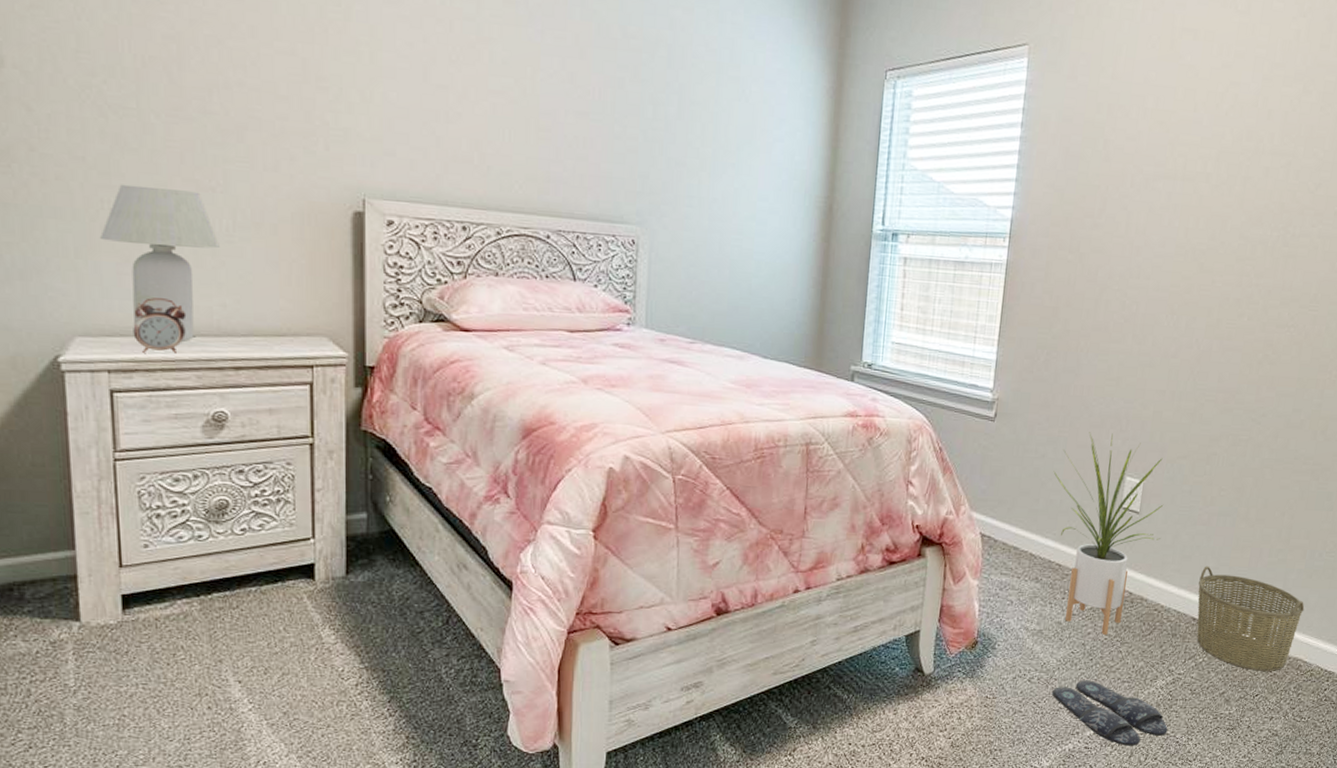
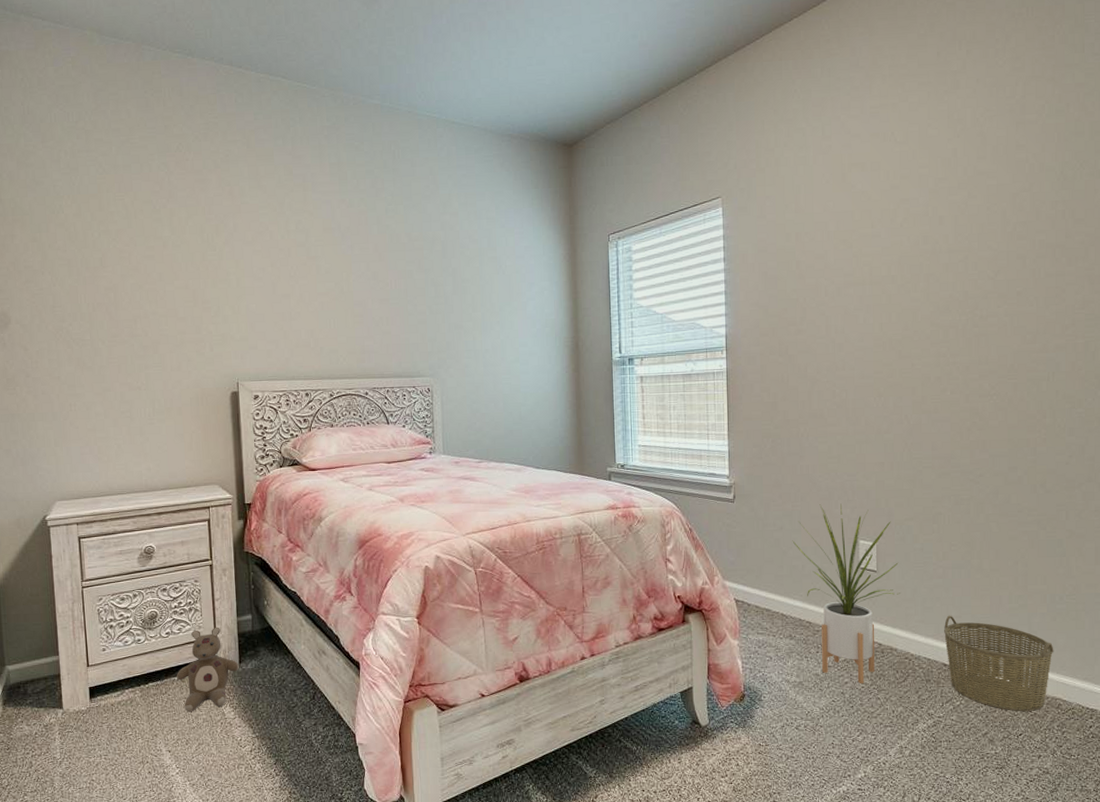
table lamp: present [100,184,220,342] -> none [70,391,145,498]
alarm clock: present [133,298,187,355] -> none [92,468,125,508]
stuffed bear: none [253,525,347,634] -> present [176,627,240,713]
slippers: present [1052,680,1168,746] -> none [820,726,936,787]

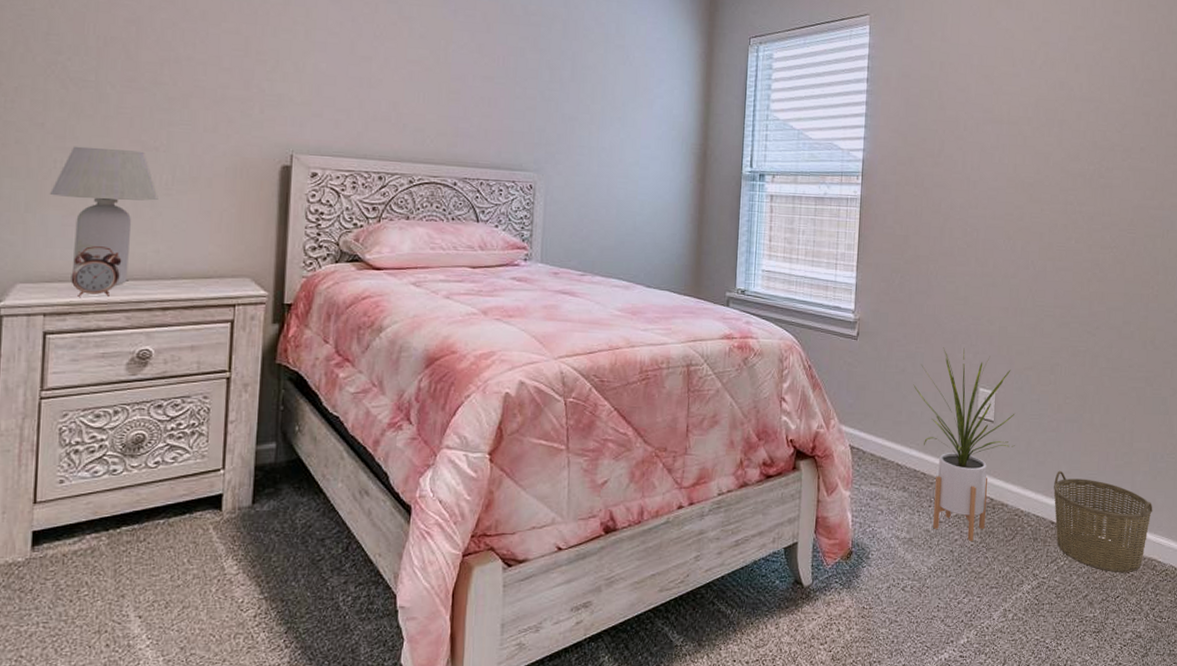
table lamp: none [70,391,145,498] -> present [50,146,158,285]
alarm clock: none [92,468,125,508] -> present [71,246,122,298]
stuffed bear: present [176,627,240,713] -> none [161,456,253,566]

